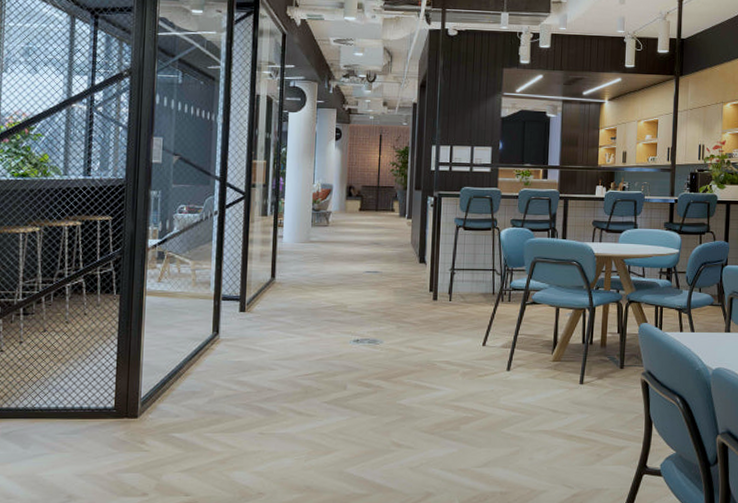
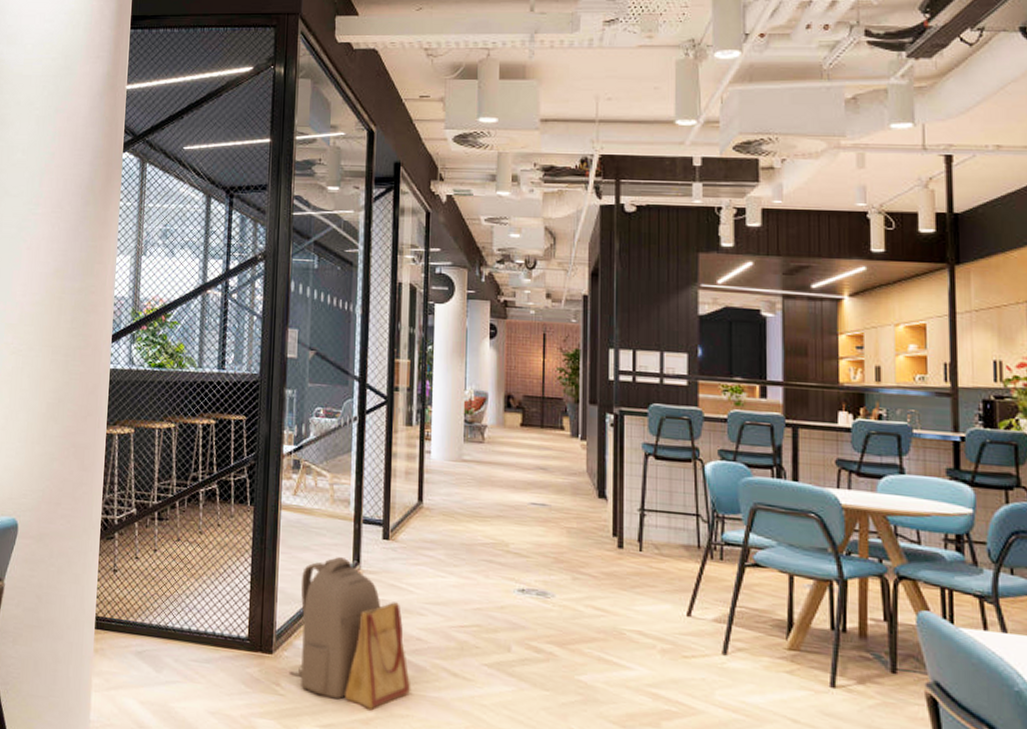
backpack: none [153,331,238,447] -> present [289,557,381,699]
shopping bag: none [204,362,263,451] -> present [345,602,412,709]

